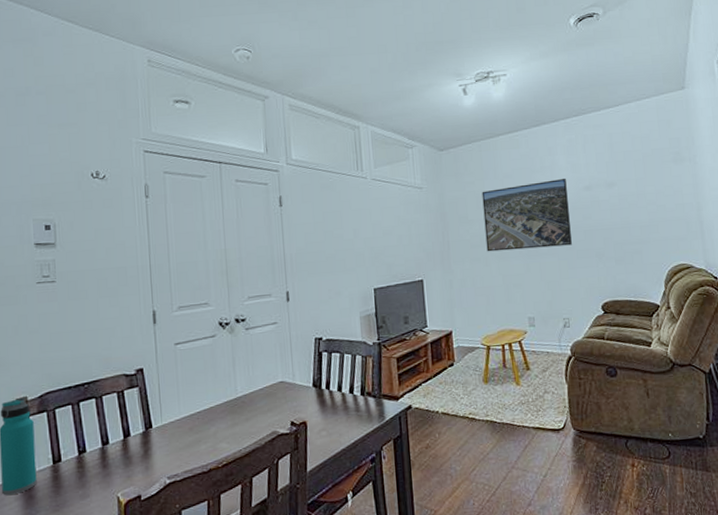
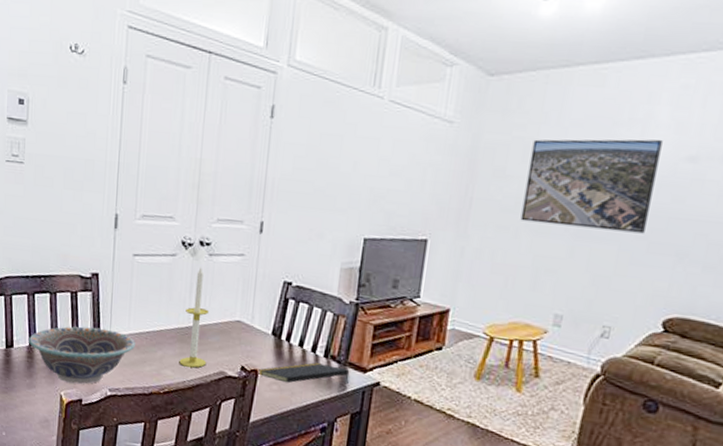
decorative bowl: none [77,419,188,483] -> present [28,326,135,385]
candle: none [232,341,259,436] -> present [179,267,210,368]
notepad: none [307,401,386,427] -> present [258,362,349,383]

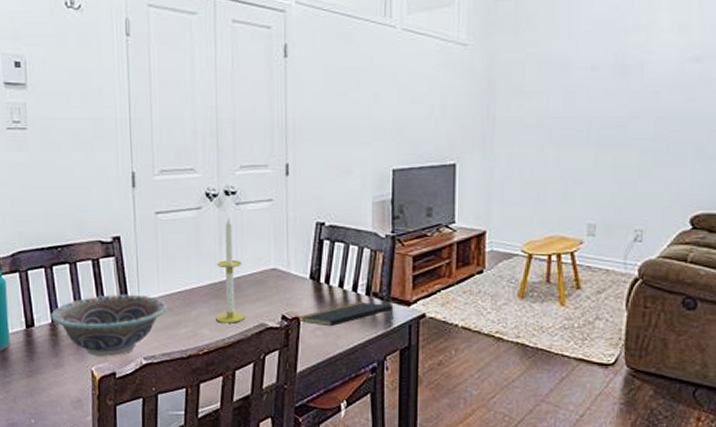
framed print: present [520,139,663,234] -> none [544,43,668,136]

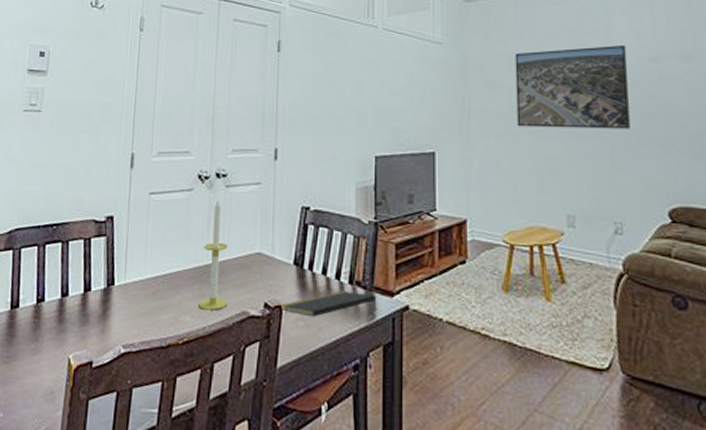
decorative bowl: present [50,294,167,357] -> none [35,275,152,344]
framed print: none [544,43,668,136] -> present [515,44,630,129]

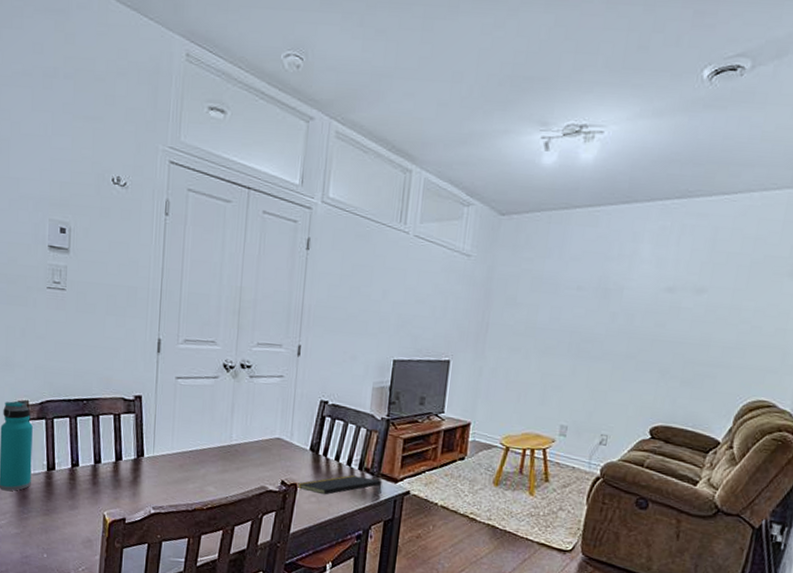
candle: present [198,199,229,311] -> none [221,388,251,484]
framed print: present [515,44,630,129] -> none [530,271,646,354]

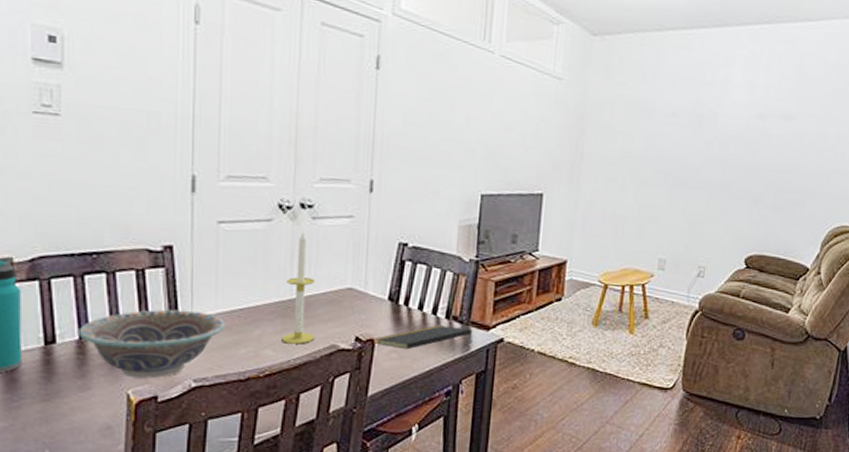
decorative bowl: none [70,447,179,504] -> present [77,309,225,379]
candle: none [221,388,251,484] -> present [281,232,316,344]

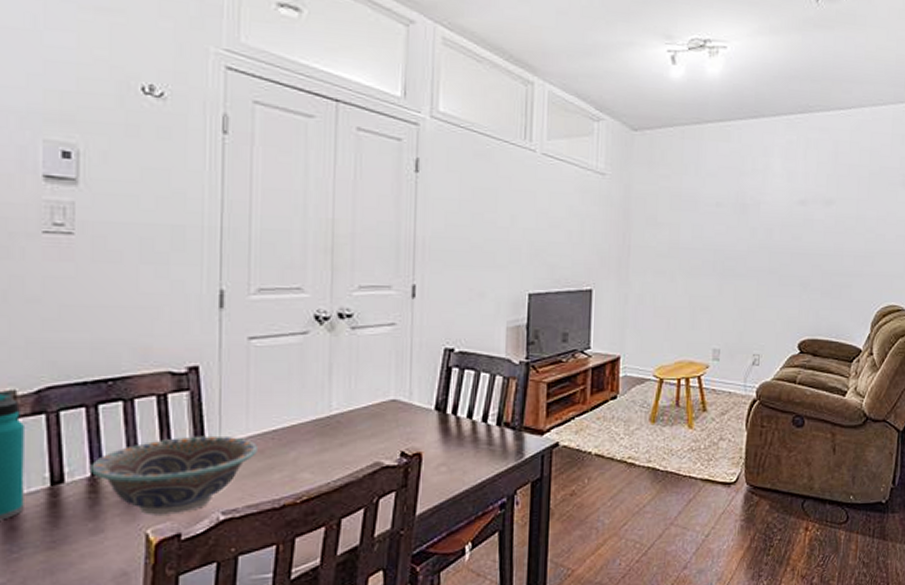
candle: present [281,232,316,344] -> none [320,343,357,465]
notepad: present [375,325,472,350] -> none [422,433,526,462]

